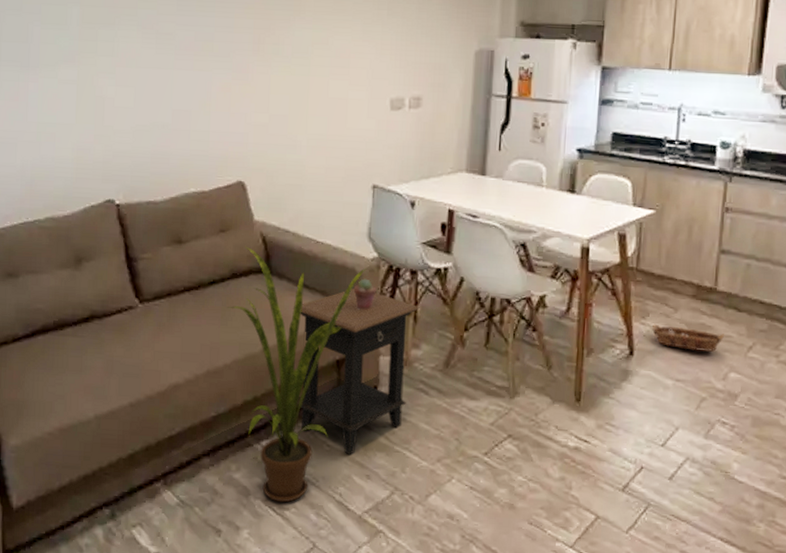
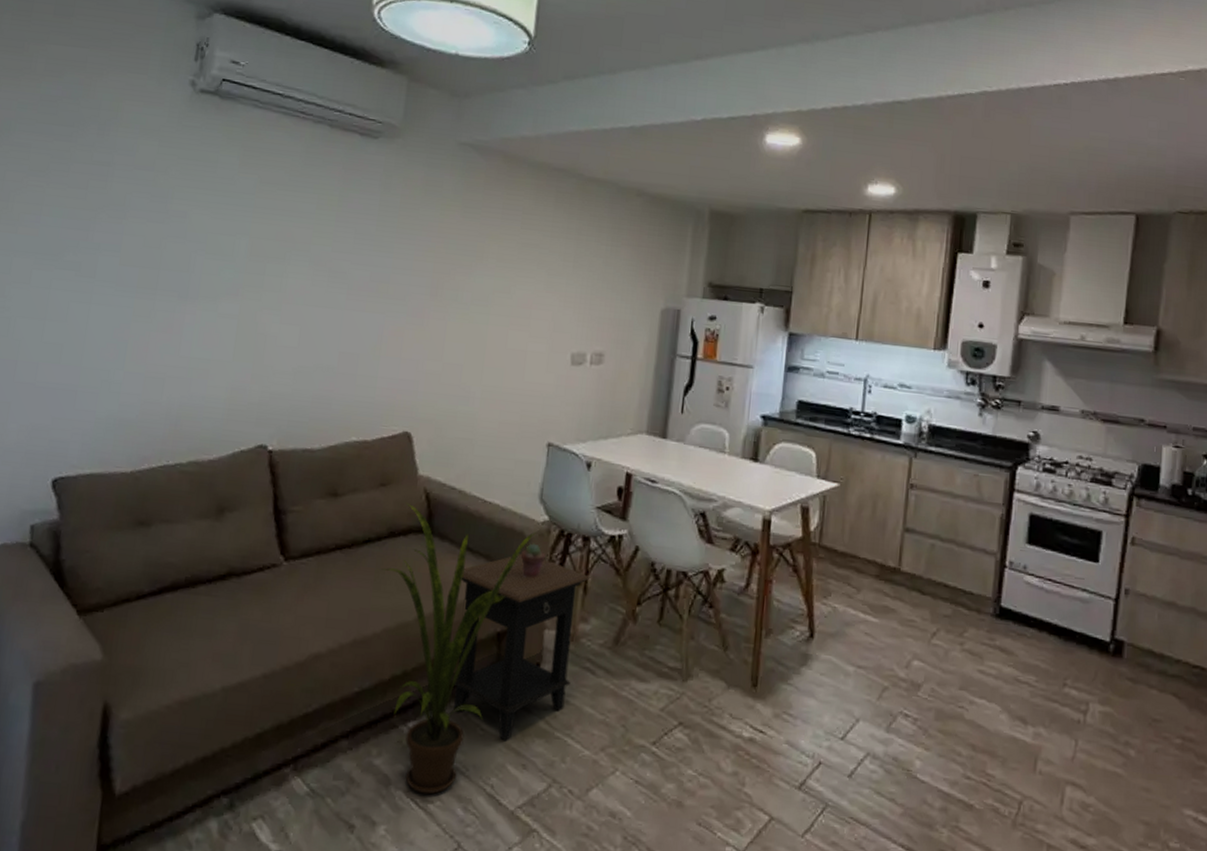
basket: present [652,323,725,352] -> none [834,604,909,637]

